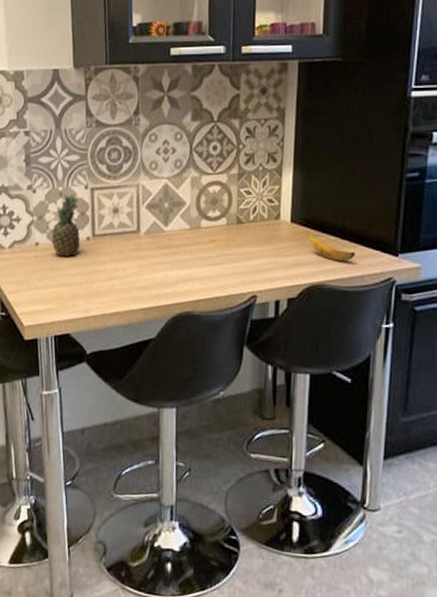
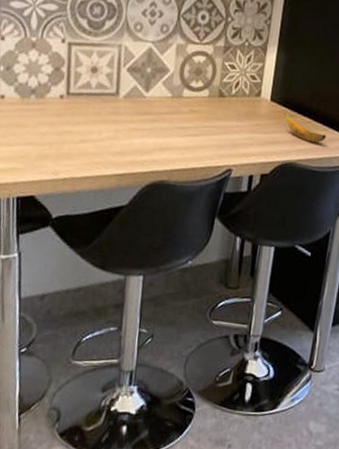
fruit: present [52,193,81,256] -> none [20,44,55,114]

